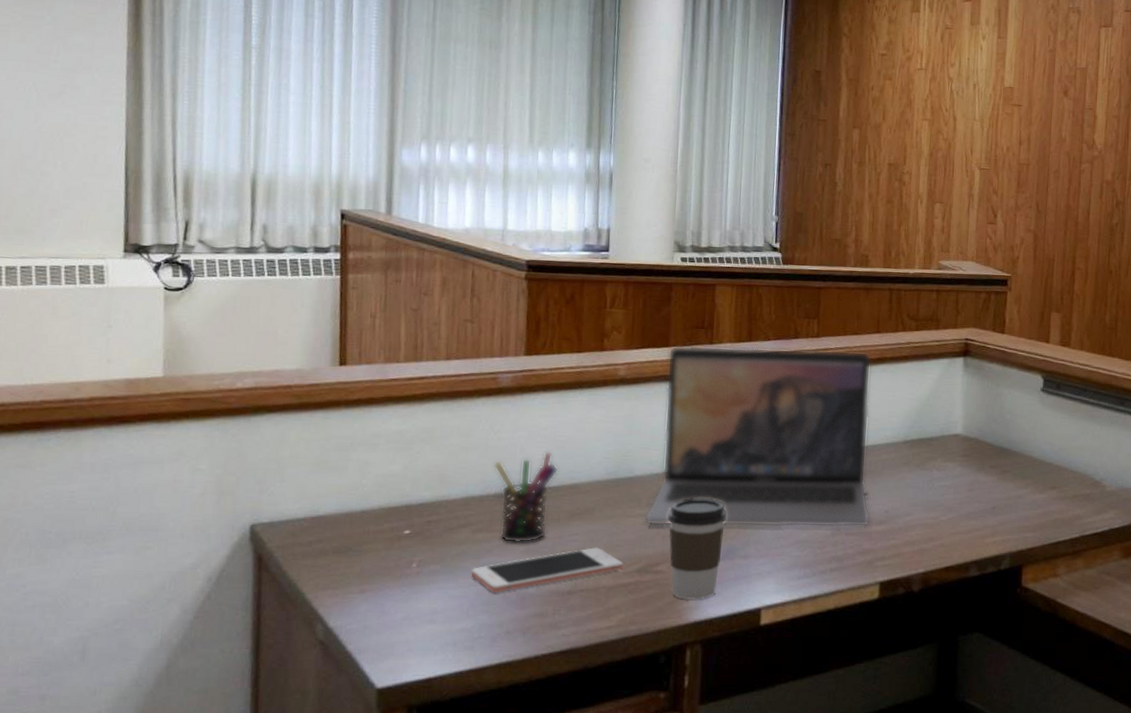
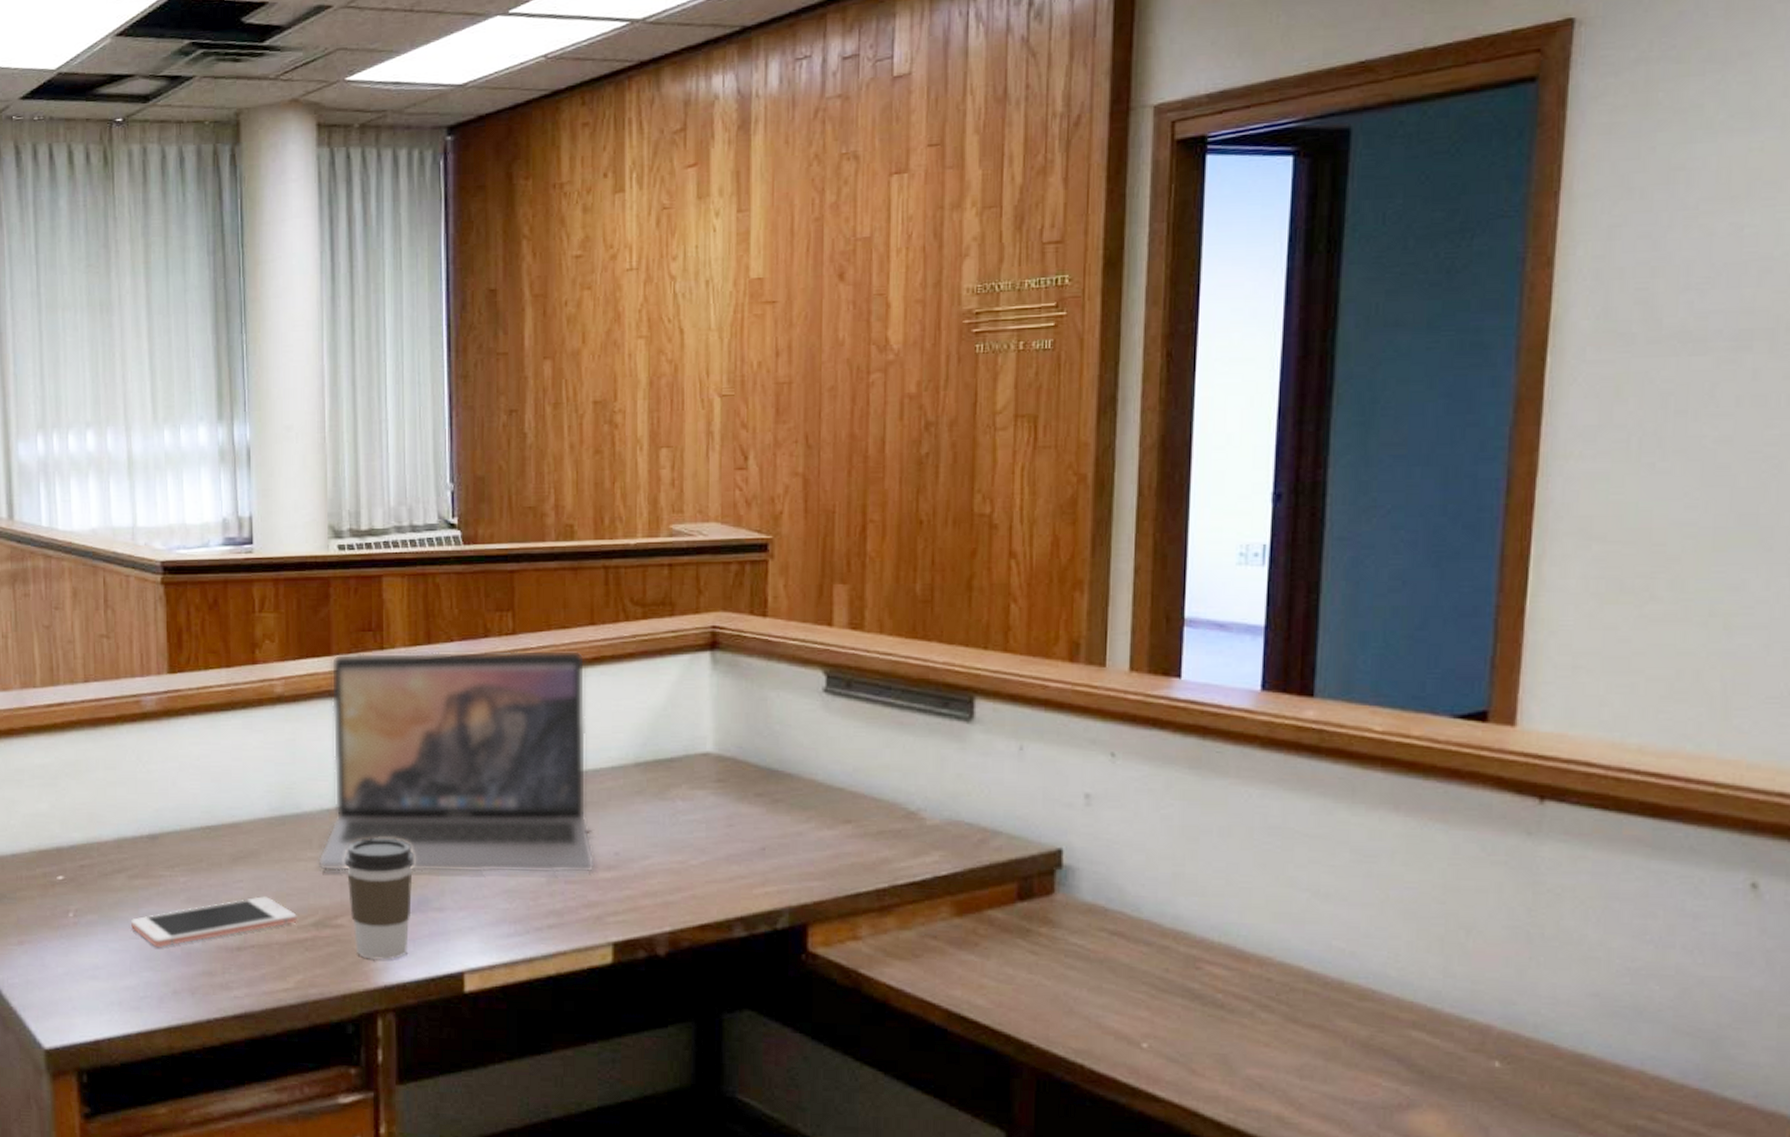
pen holder: present [493,451,559,544] -> none [144,784,216,891]

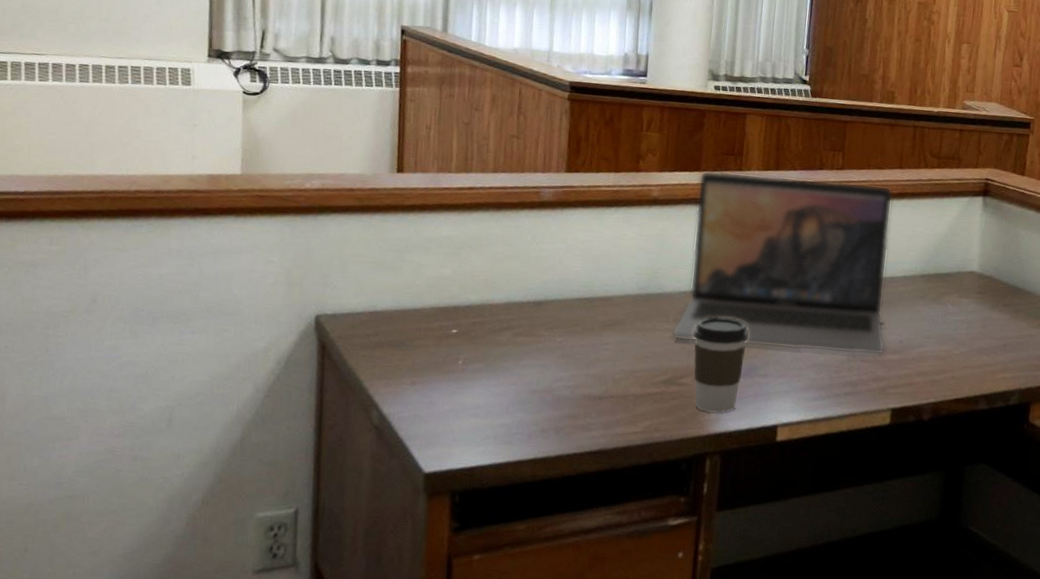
cell phone: present [131,895,298,947] -> none [511,356,652,393]

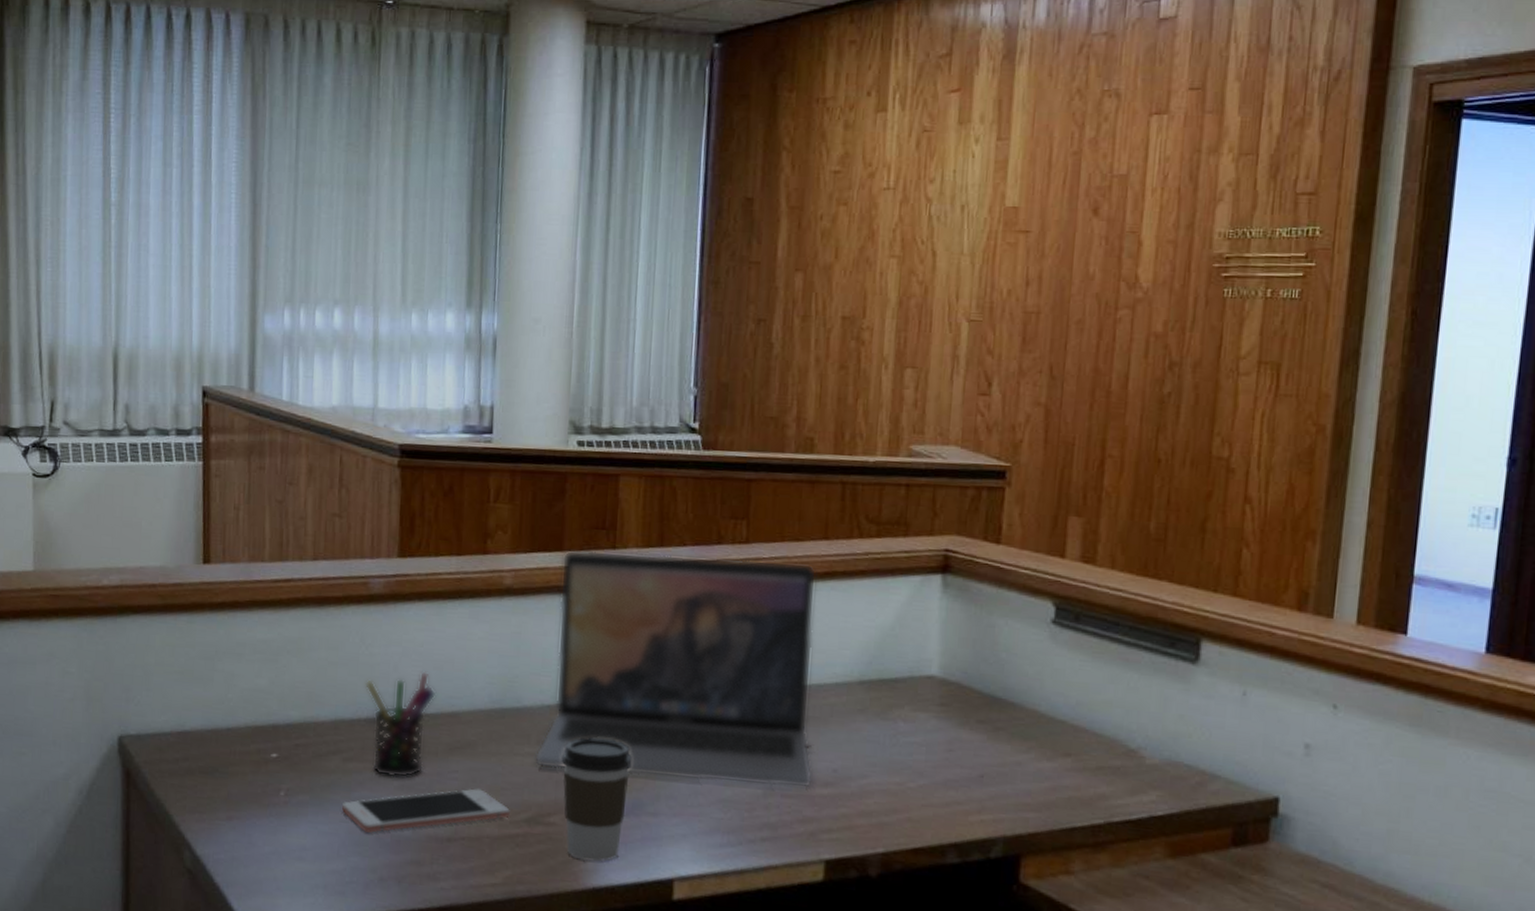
cell phone: none [511,356,652,393] -> present [342,787,511,833]
pen holder: none [534,264,594,349] -> present [364,671,437,779]

